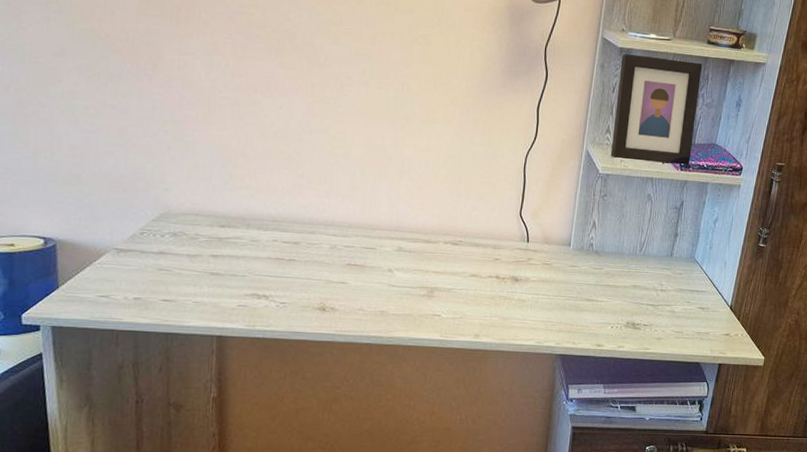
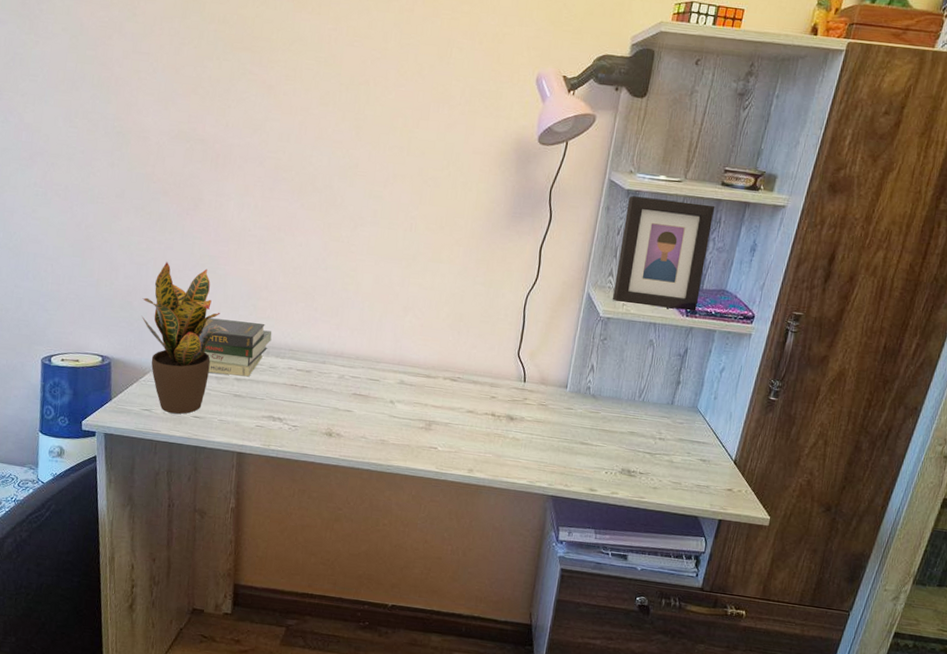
potted plant: none [92,128,201,299] -> present [141,261,229,414]
books: none [164,189,252,253] -> present [198,318,272,377]

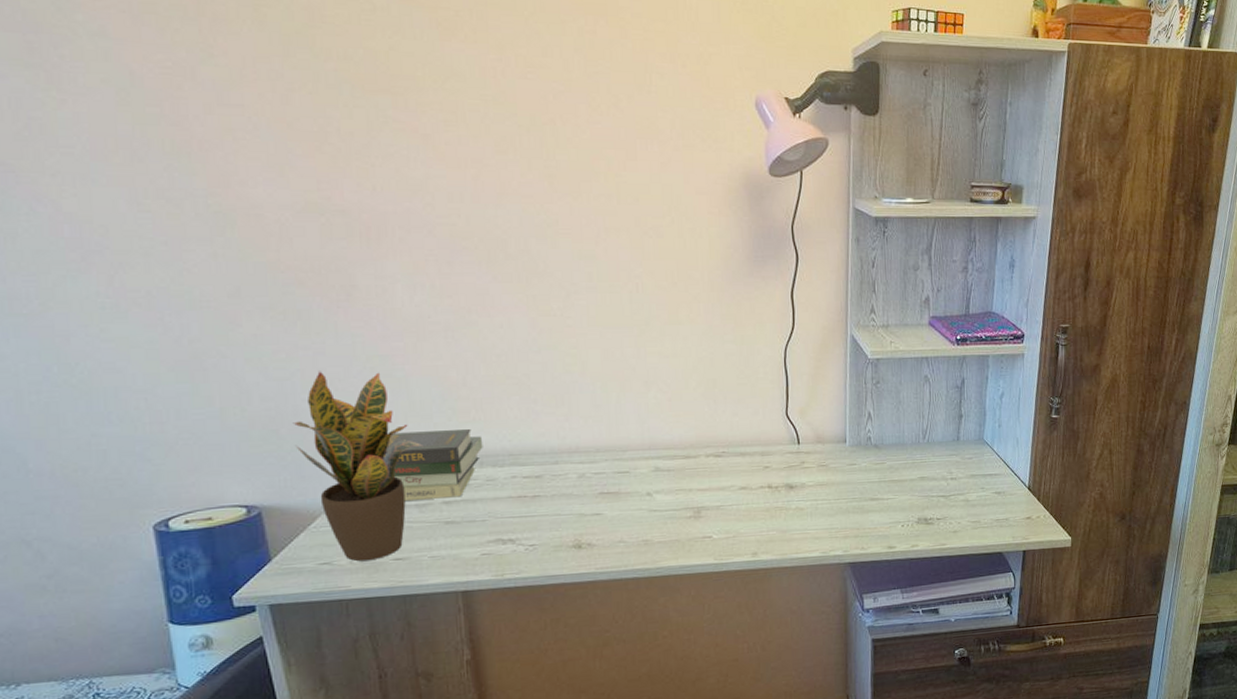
picture frame: present [613,196,715,311] -> none [877,223,968,341]

